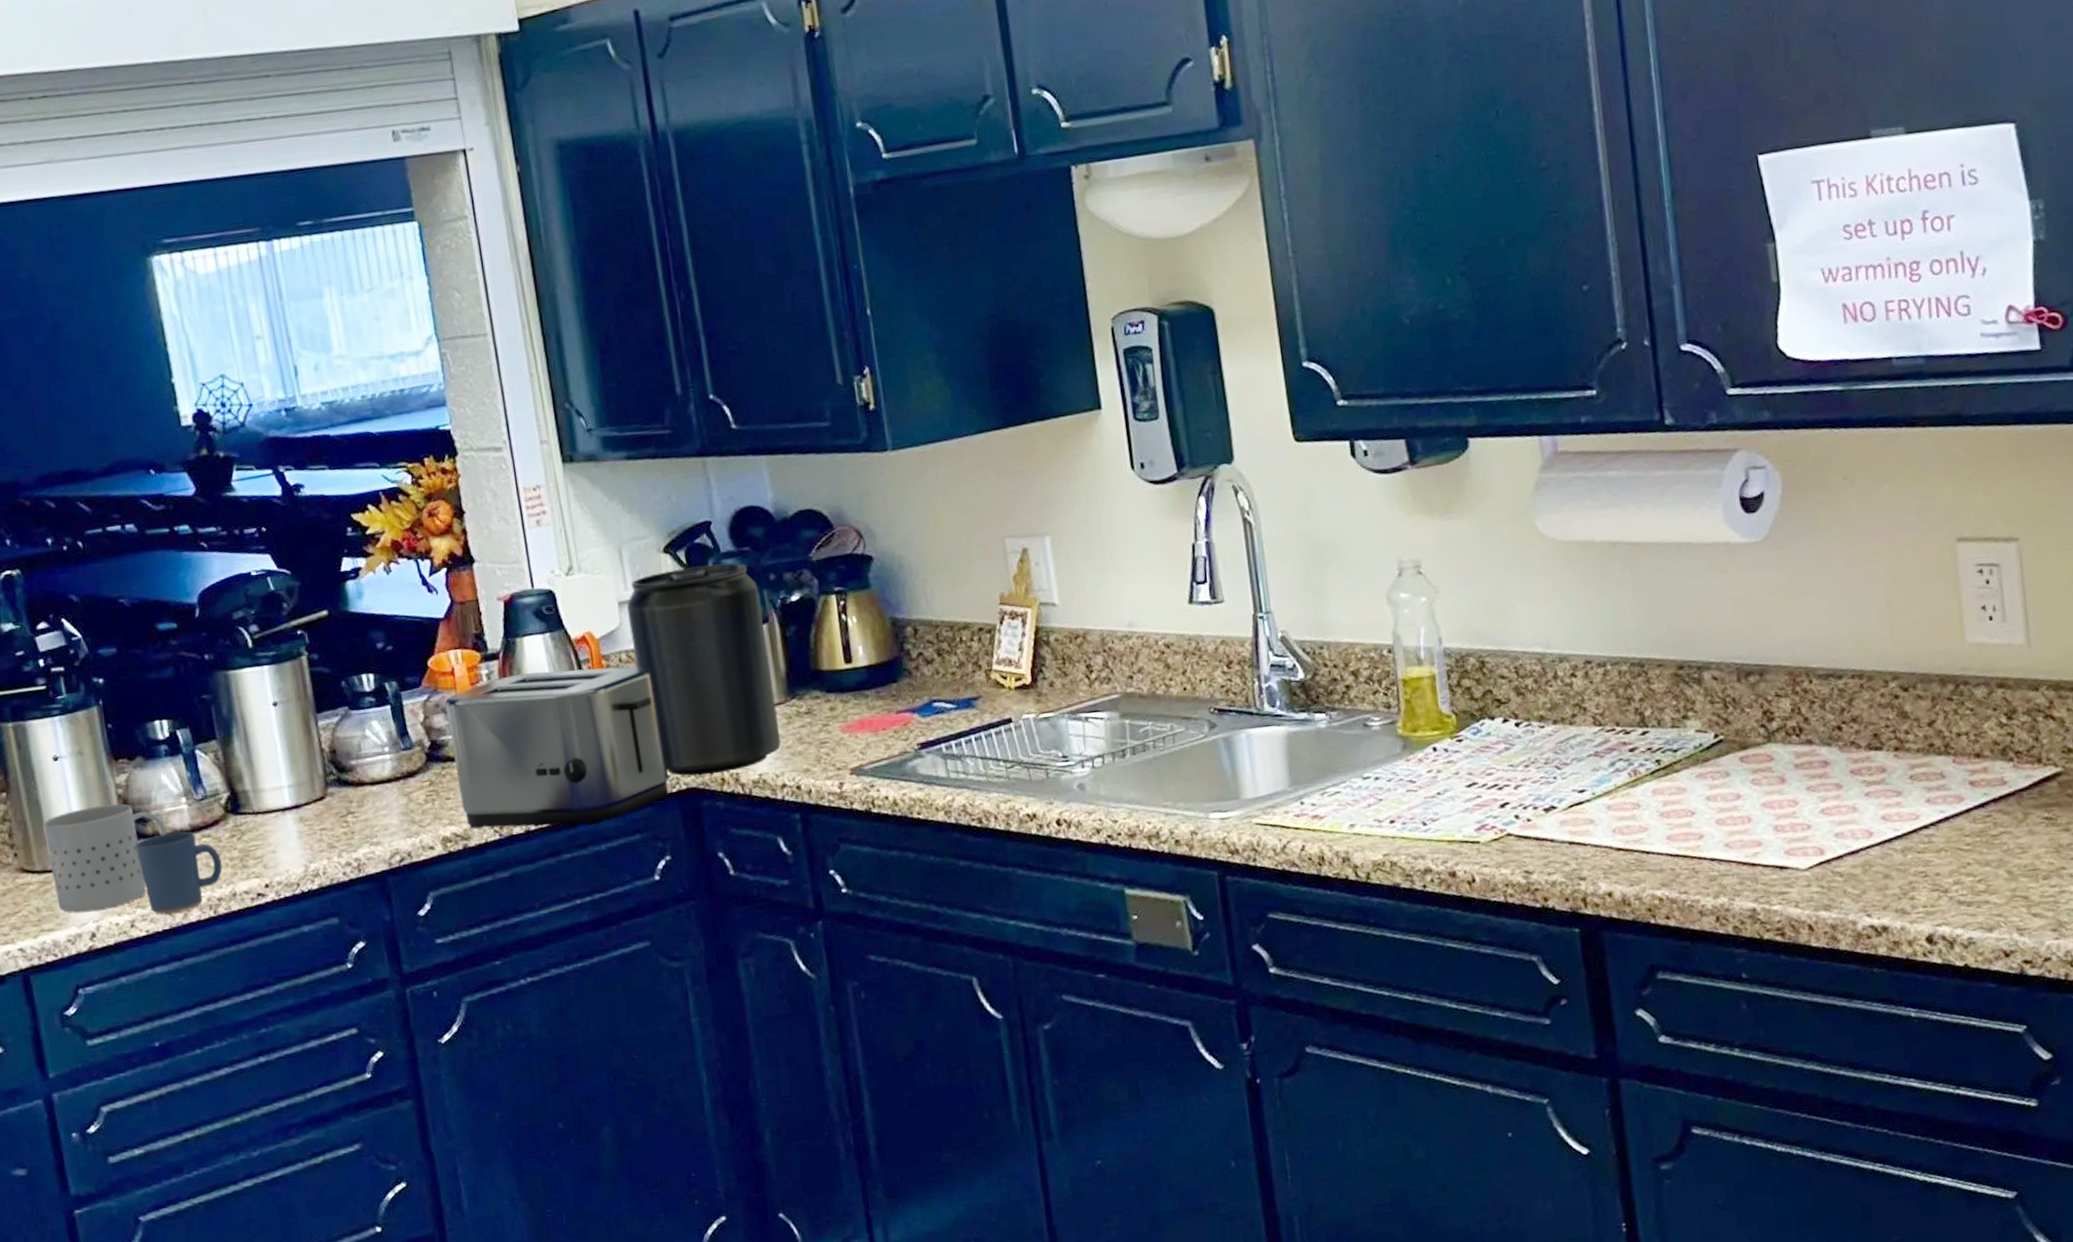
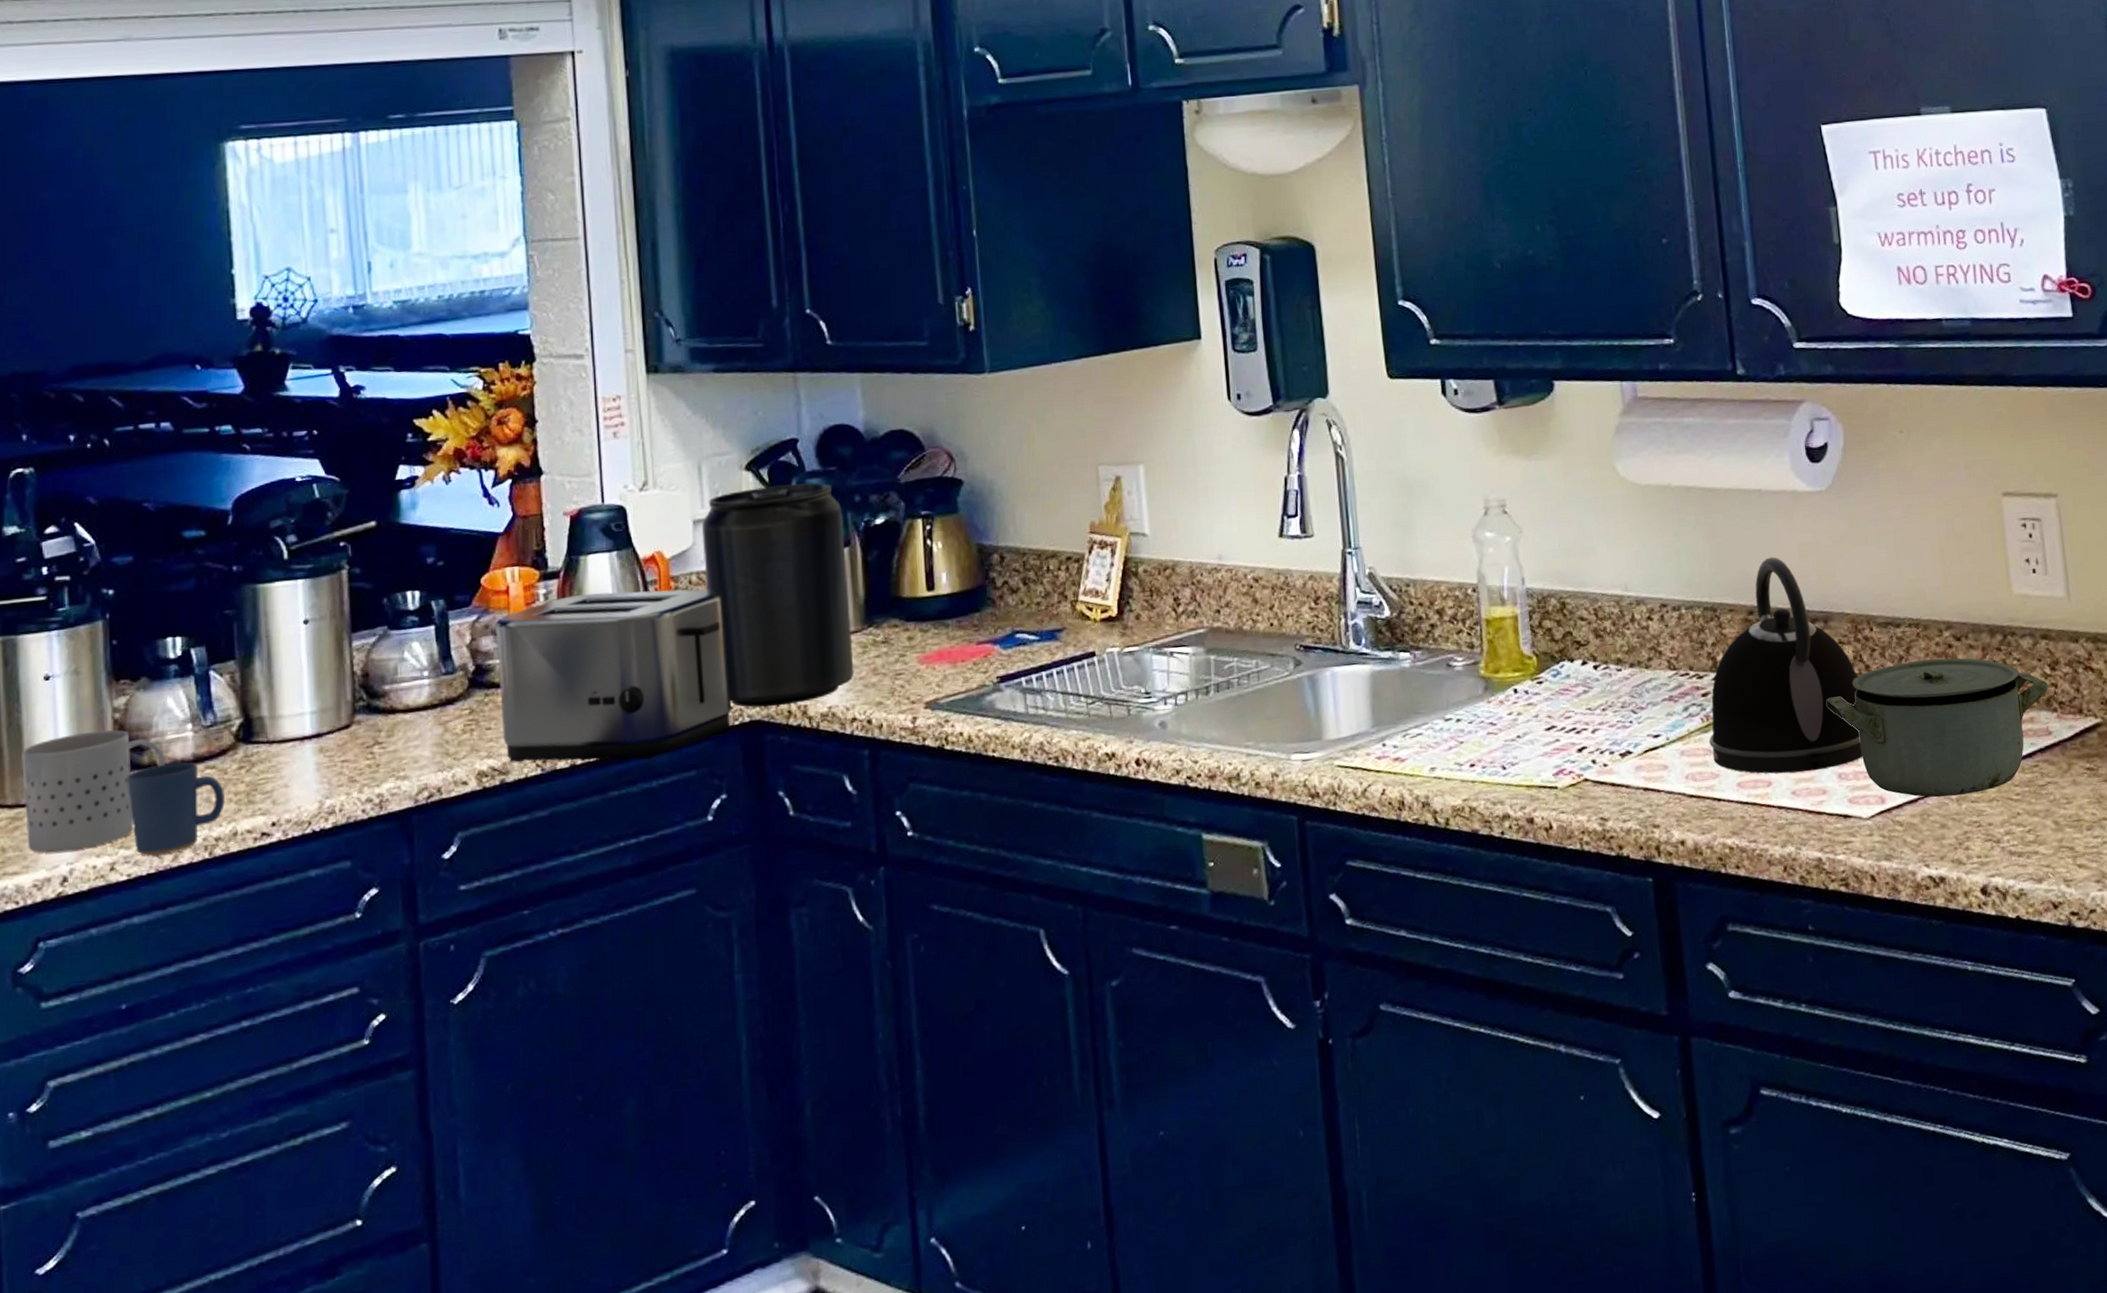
kettle: none [1637,610,1801,827] -> present [1709,557,1863,774]
cooking pot: none [1761,708,2004,848] -> present [1826,658,2049,798]

